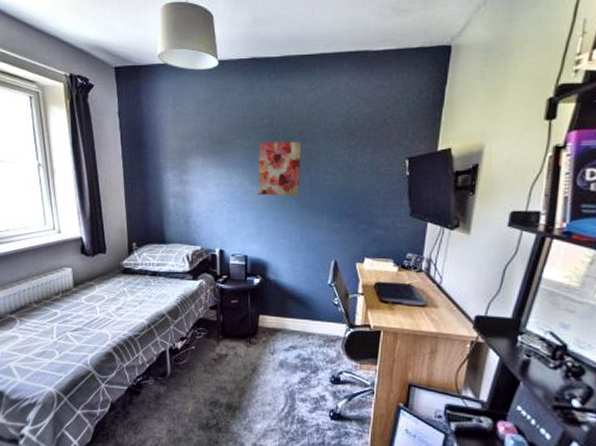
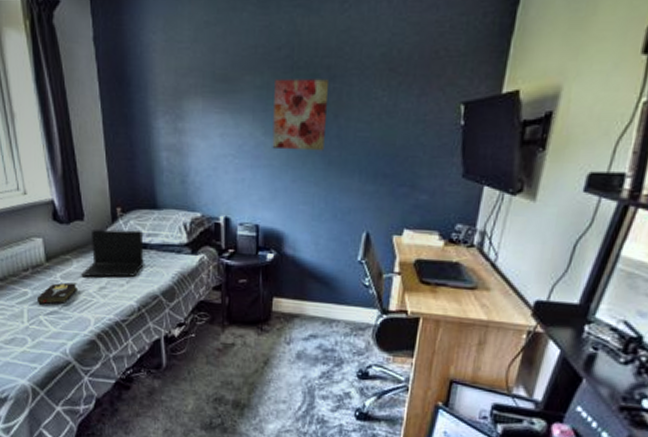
hardback book: none [64,303,100,323] -> present [36,281,79,305]
laptop: none [102,260,154,300] -> present [81,229,144,277]

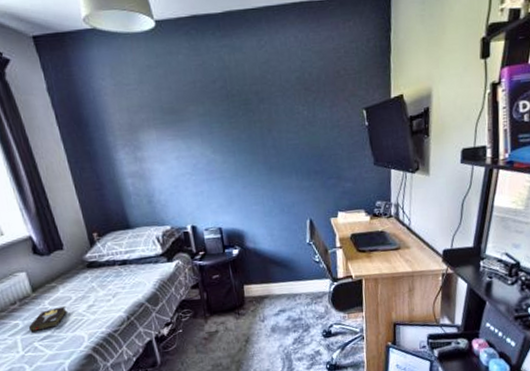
laptop: present [81,229,144,277] -> none [68,250,126,299]
wall art: present [272,78,330,151] -> none [215,102,265,164]

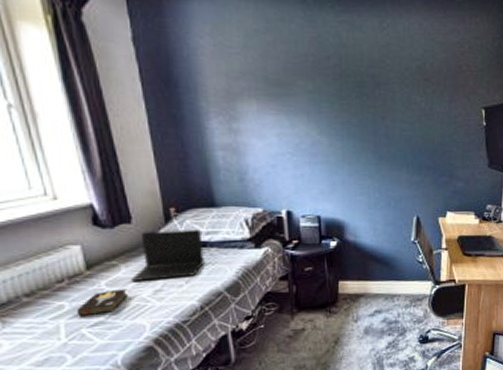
laptop: none [68,250,126,299] -> present [131,229,204,281]

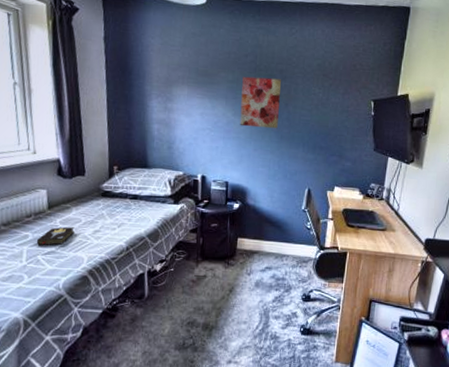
laptop: present [131,229,204,281] -> none [79,183,135,223]
wall art: none [326,84,376,148] -> present [239,76,282,129]

